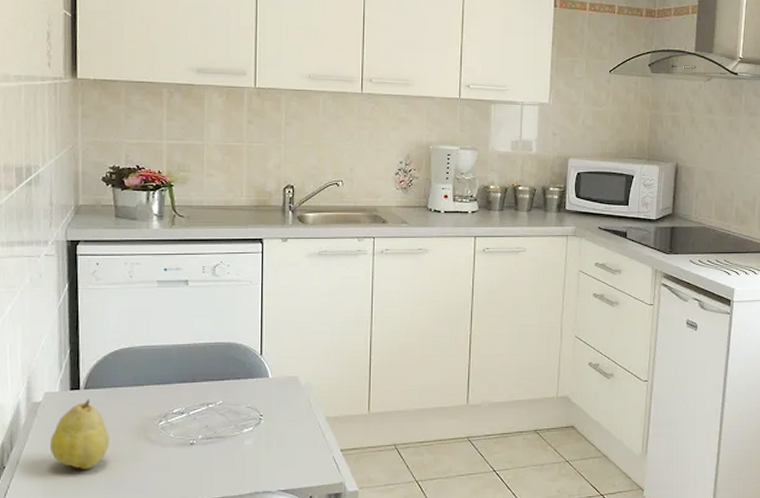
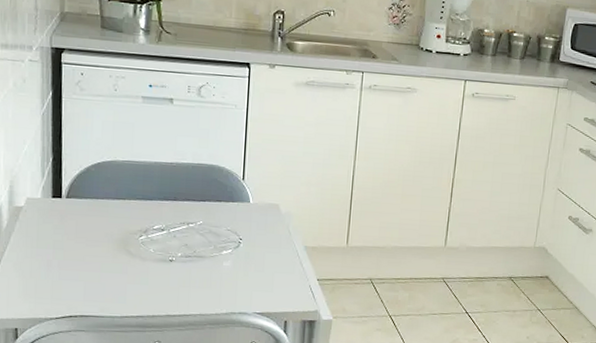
fruit: present [49,399,109,469] -> none [30,207,90,276]

